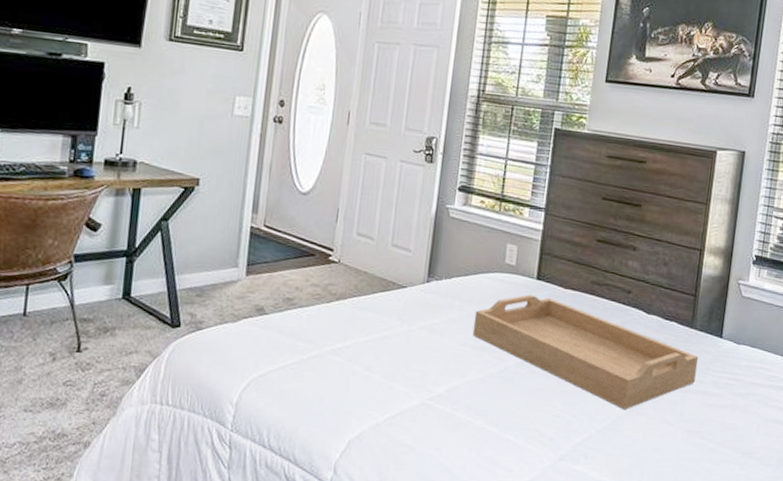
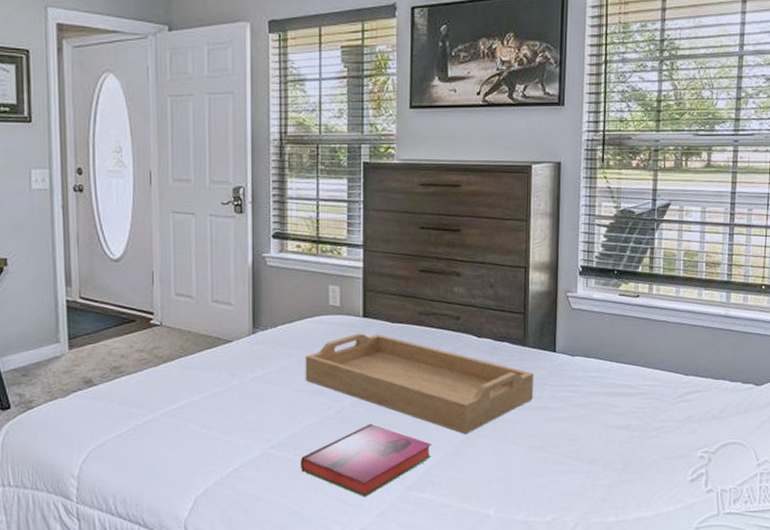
hardback book: none [456,387,590,461] -> present [300,423,432,497]

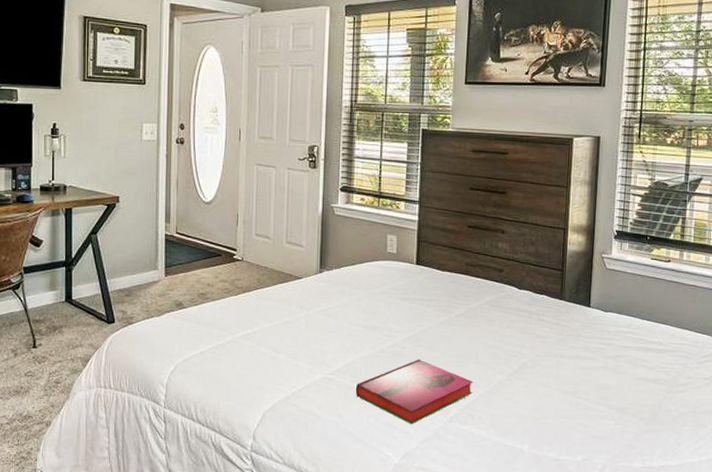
serving tray: present [305,333,535,434] -> none [363,278,570,375]

